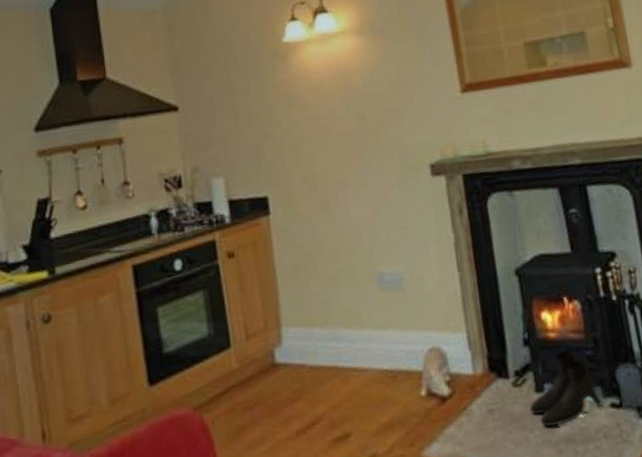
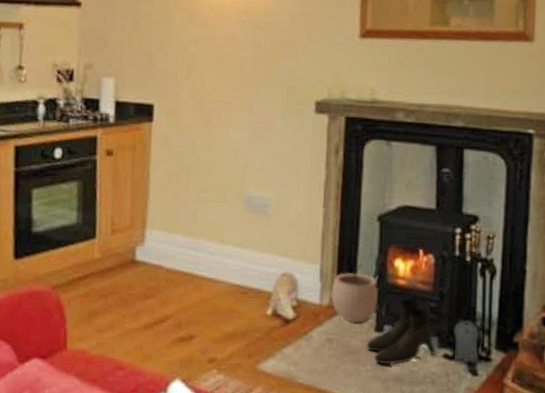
plant pot: none [482,321,534,387] -> present [331,260,379,322]

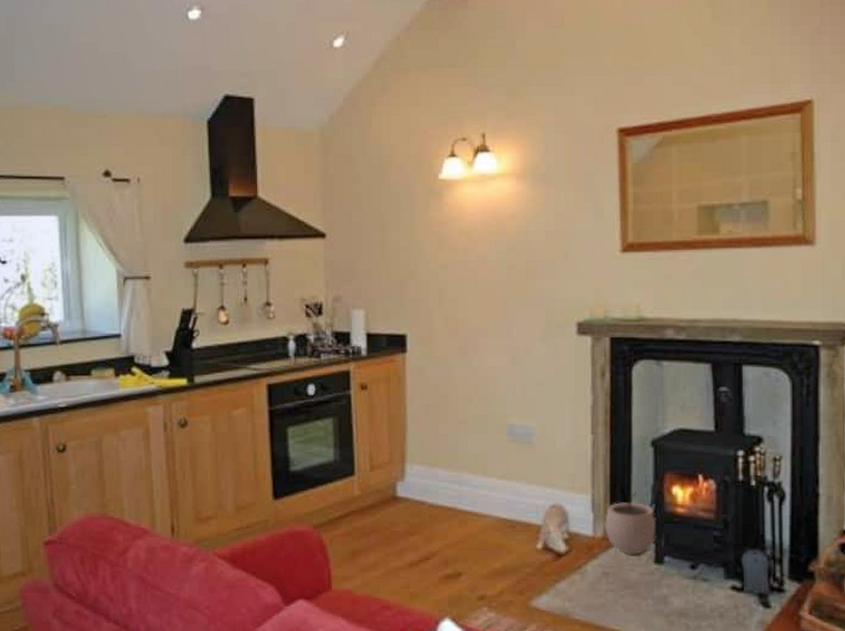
boots: present [366,298,436,365] -> none [646,526,723,599]

